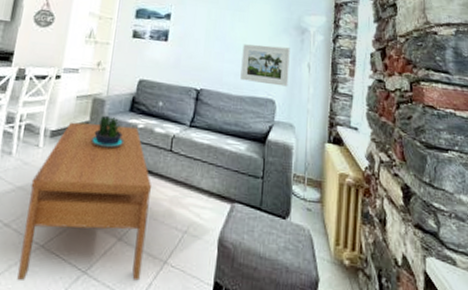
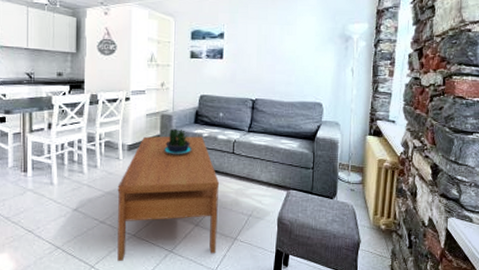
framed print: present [240,44,290,87] -> none [291,55,335,91]

